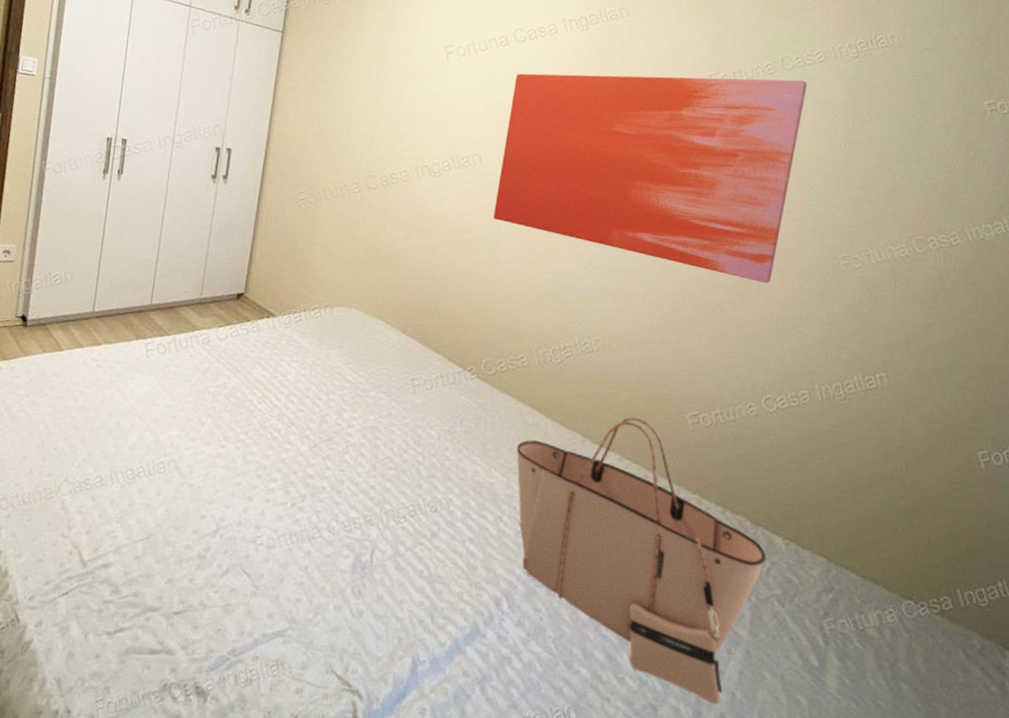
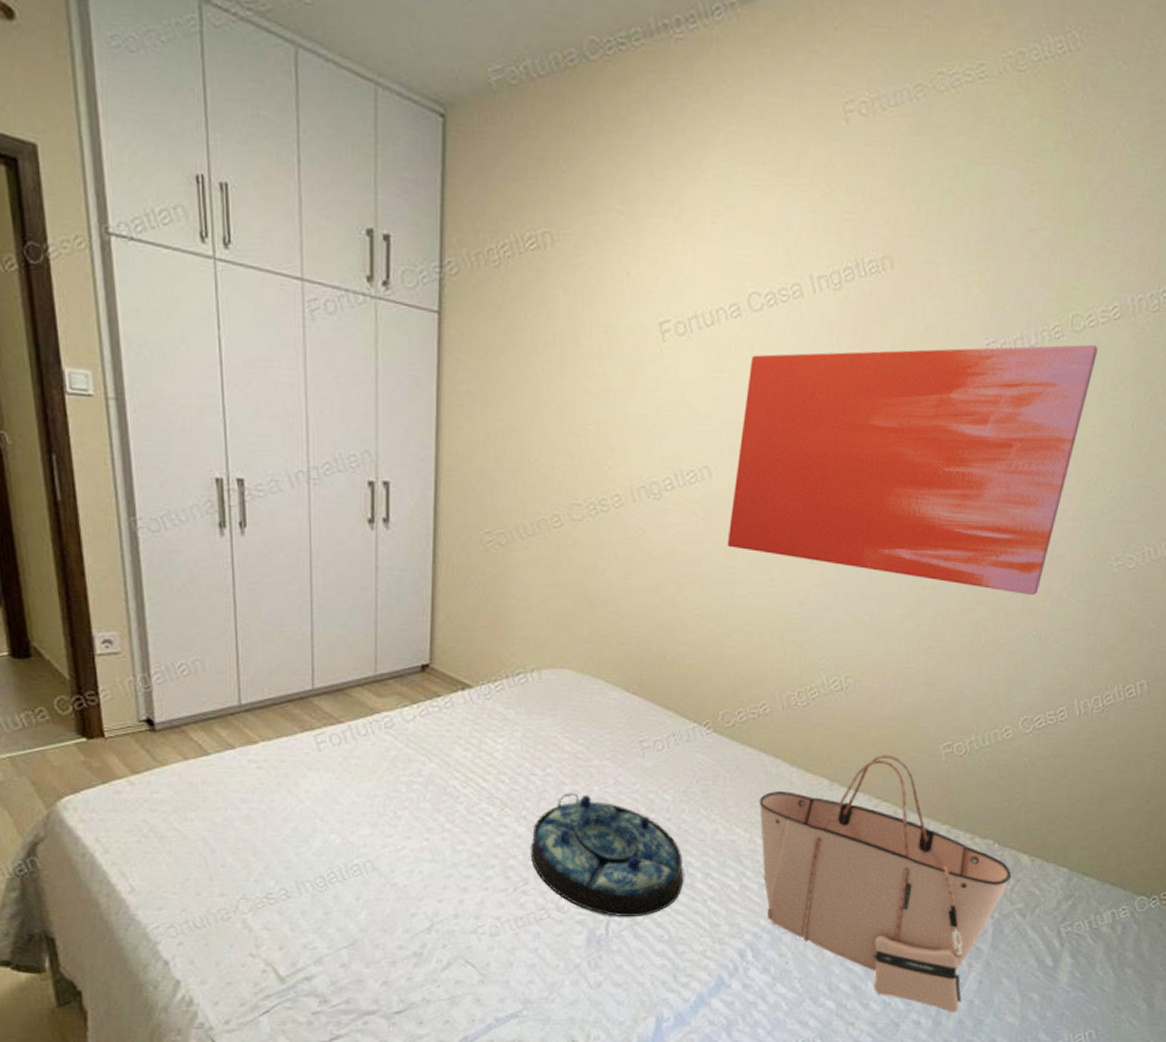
serving tray: none [309,419,445,548] -> present [530,793,684,916]

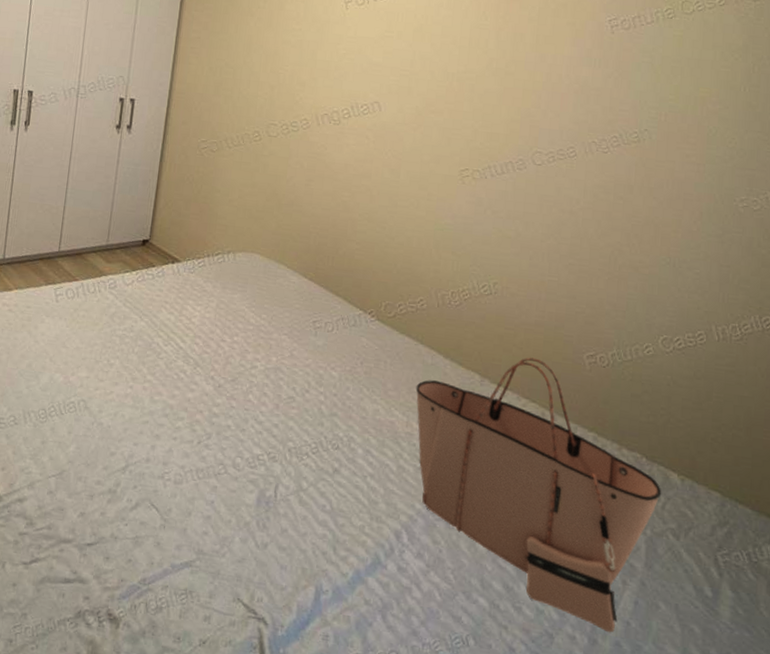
serving tray: present [530,793,684,916] -> none [214,360,347,484]
wall art: present [727,344,1098,595] -> none [392,21,707,226]

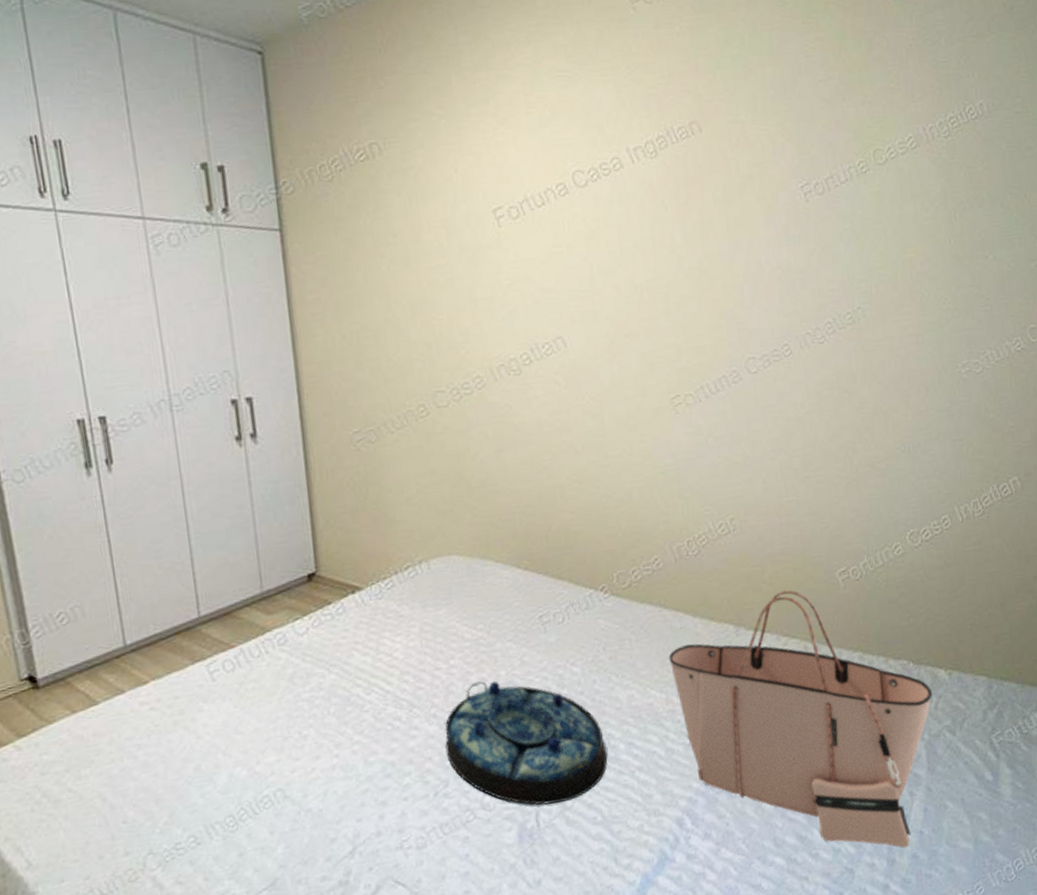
serving tray: none [214,360,347,484] -> present [445,680,608,805]

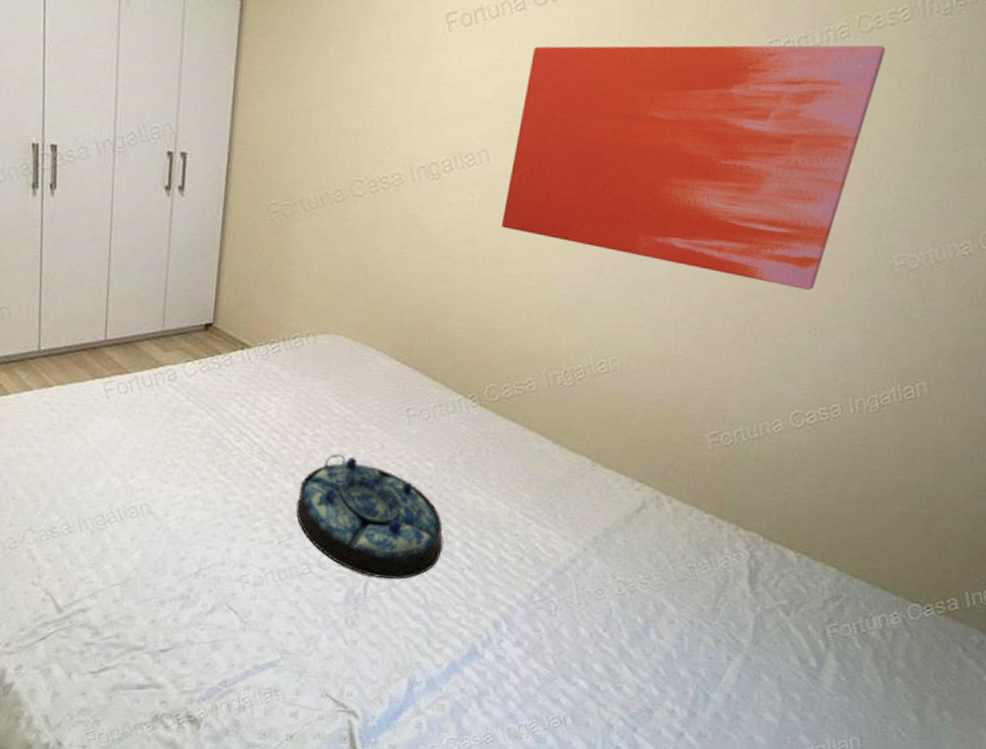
wall art: none [585,173,904,413] -> present [501,44,886,290]
tote bag: present [668,590,933,849] -> none [520,439,777,706]

